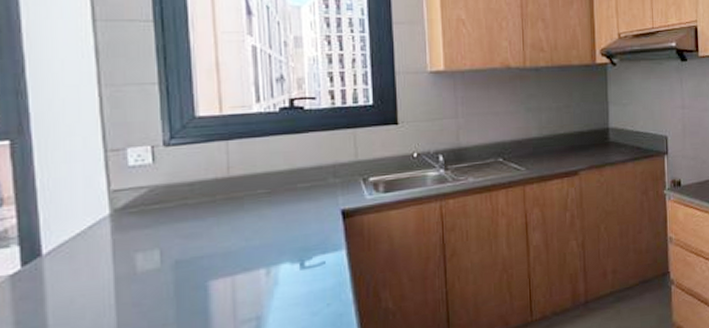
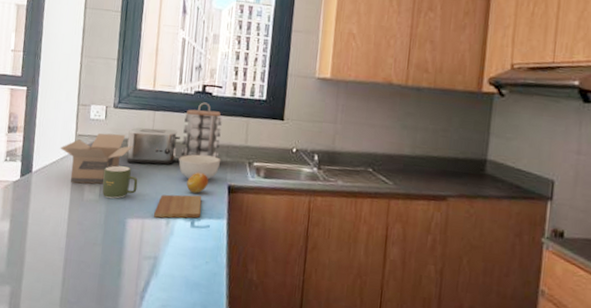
cardboard box: none [85,177,204,255] -> present [60,133,134,184]
mug: none [161,217,217,263] -> present [102,165,138,199]
toaster: none [192,159,269,212] -> present [126,127,180,165]
cutting board: none [247,229,311,270] -> present [154,194,202,219]
spice rack: none [271,119,325,188] -> present [180,102,223,158]
bowl: none [271,180,328,214] -> present [178,154,221,180]
fruit: none [287,202,316,229] -> present [186,172,209,193]

